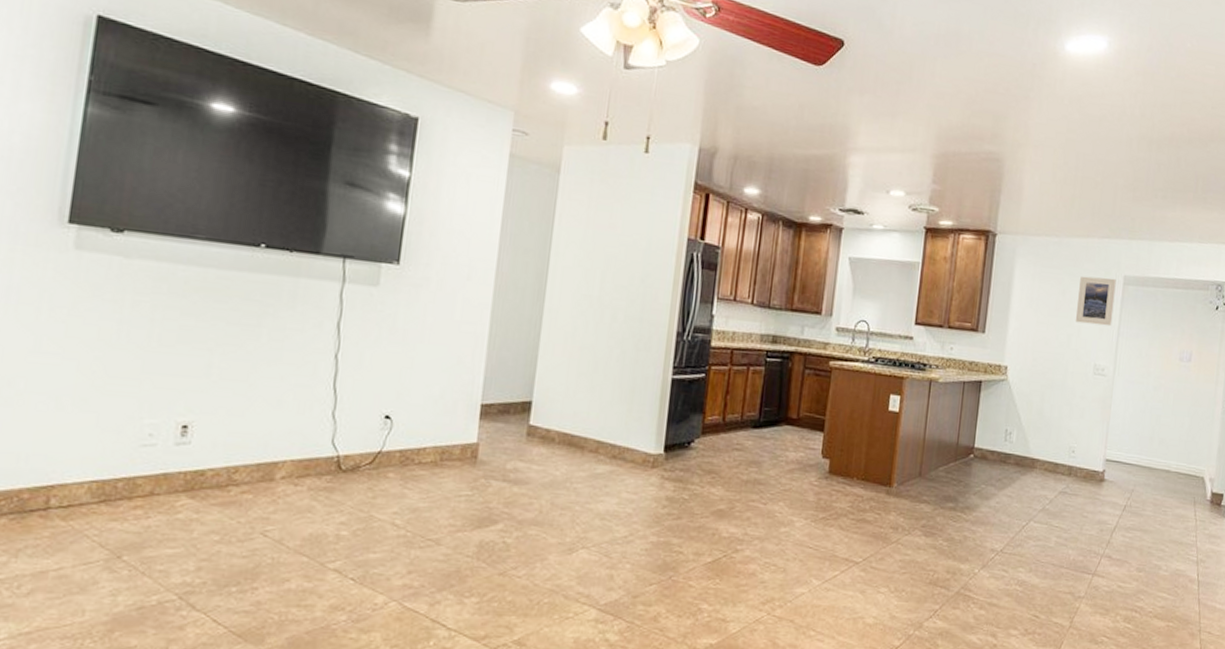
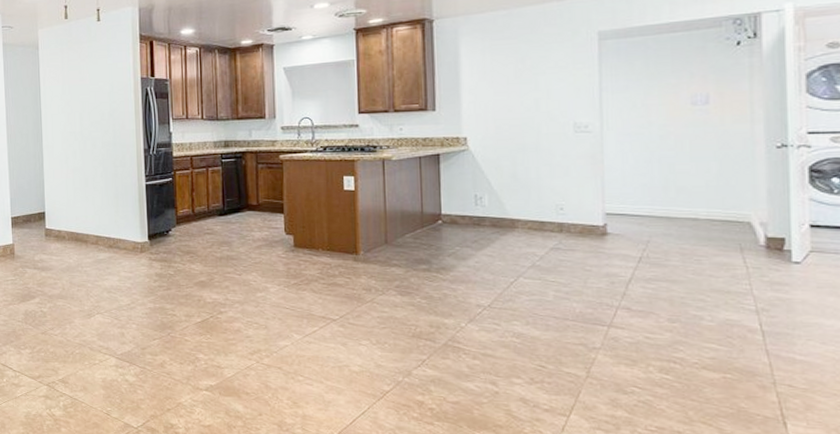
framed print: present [1075,276,1117,327] -> none [540,36,590,86]

